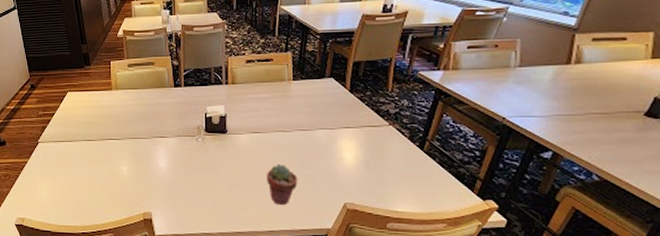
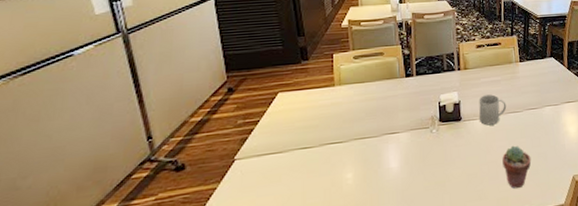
mug: none [245,111,275,141] -> present [479,94,507,126]

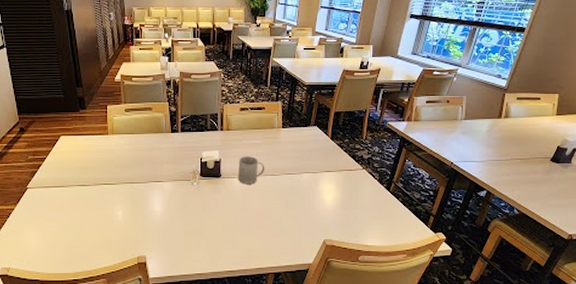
potted succulent: present [502,145,532,189] -> none [257,205,285,243]

